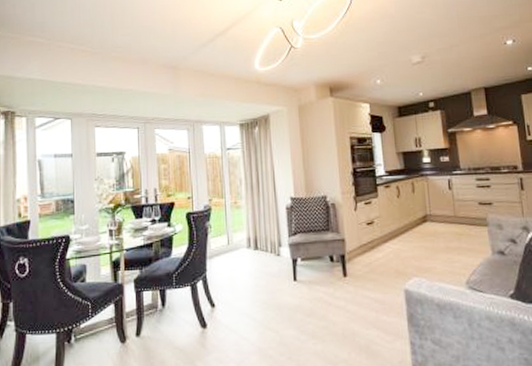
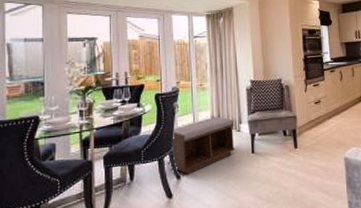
bench: none [200,238,275,303] -> present [167,116,235,175]

